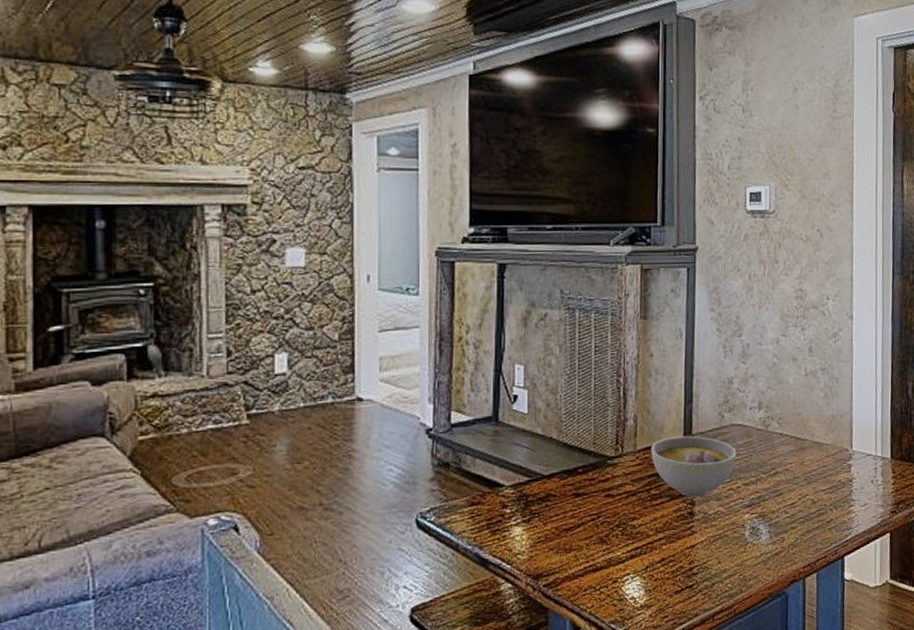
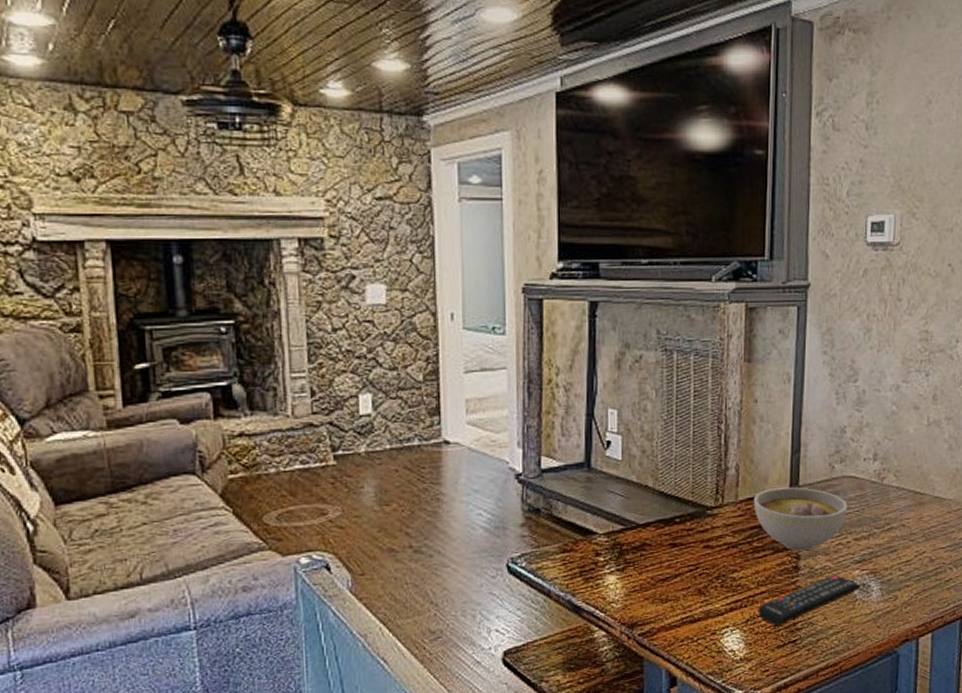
remote control: none [656,518,752,572] -> present [758,574,862,627]

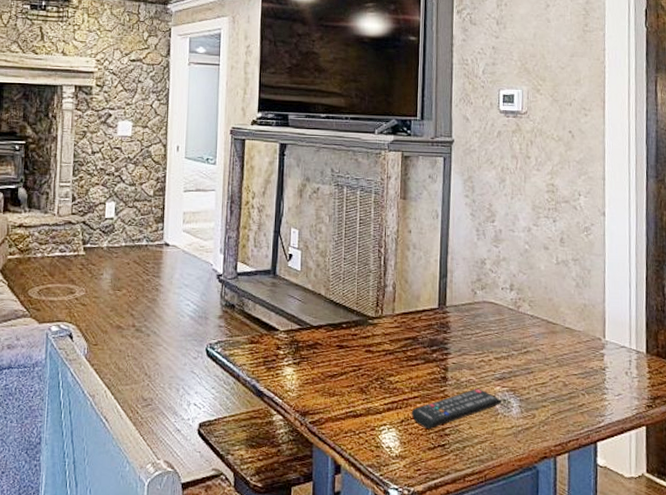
bowl: present [753,487,848,551] -> none [407,306,489,364]

